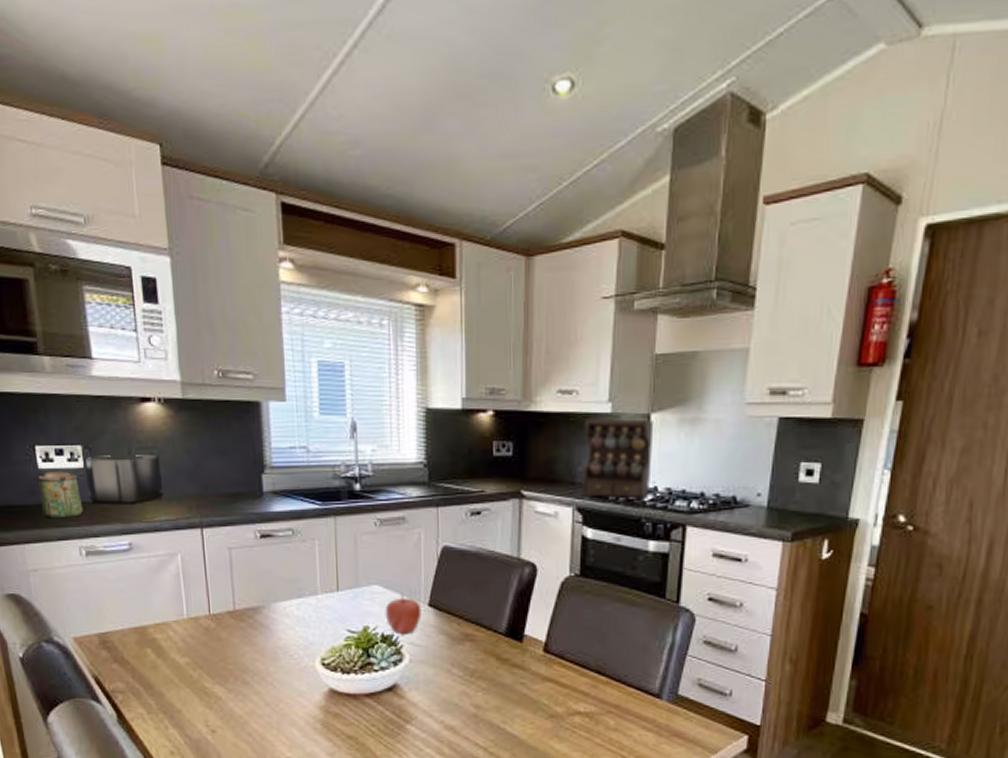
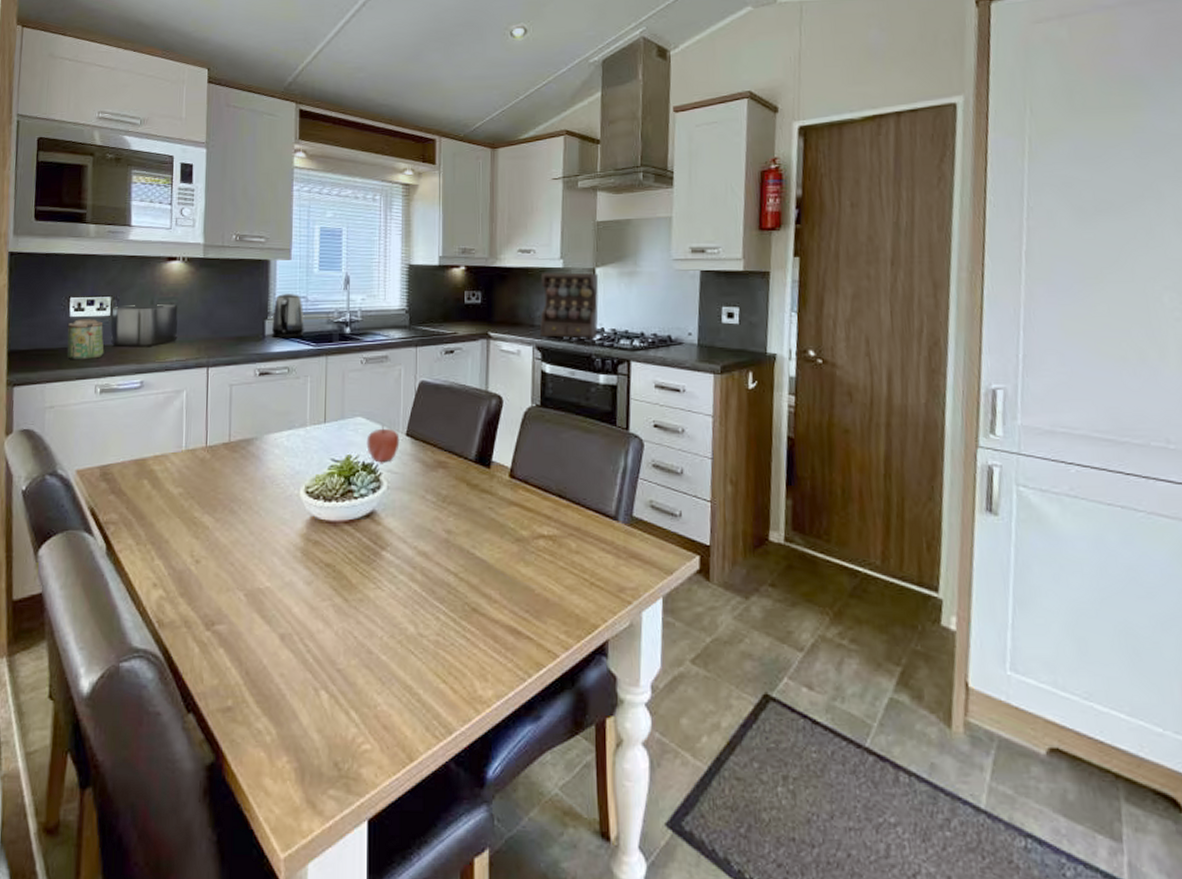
kettle: none [269,443,308,496] -> present [272,294,304,339]

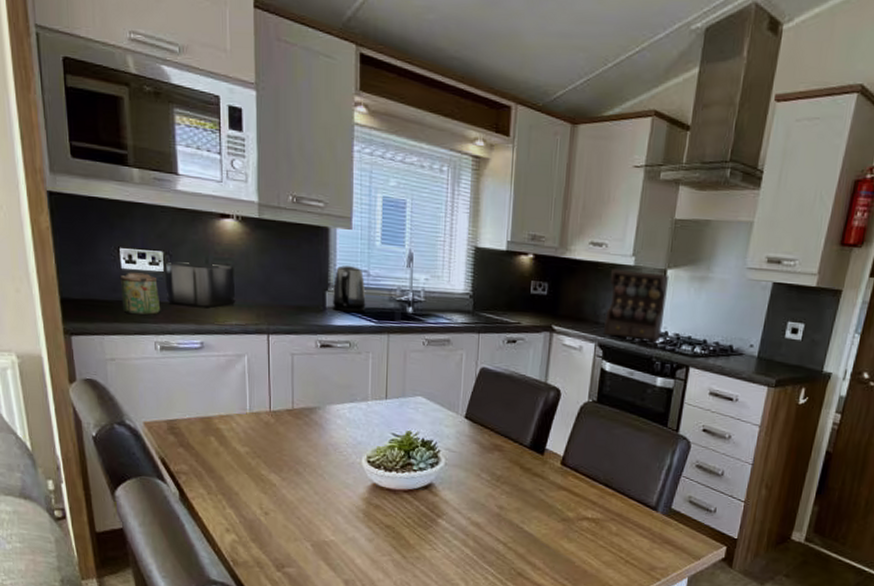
fruit: present [366,425,400,463] -> none [426,406,459,441]

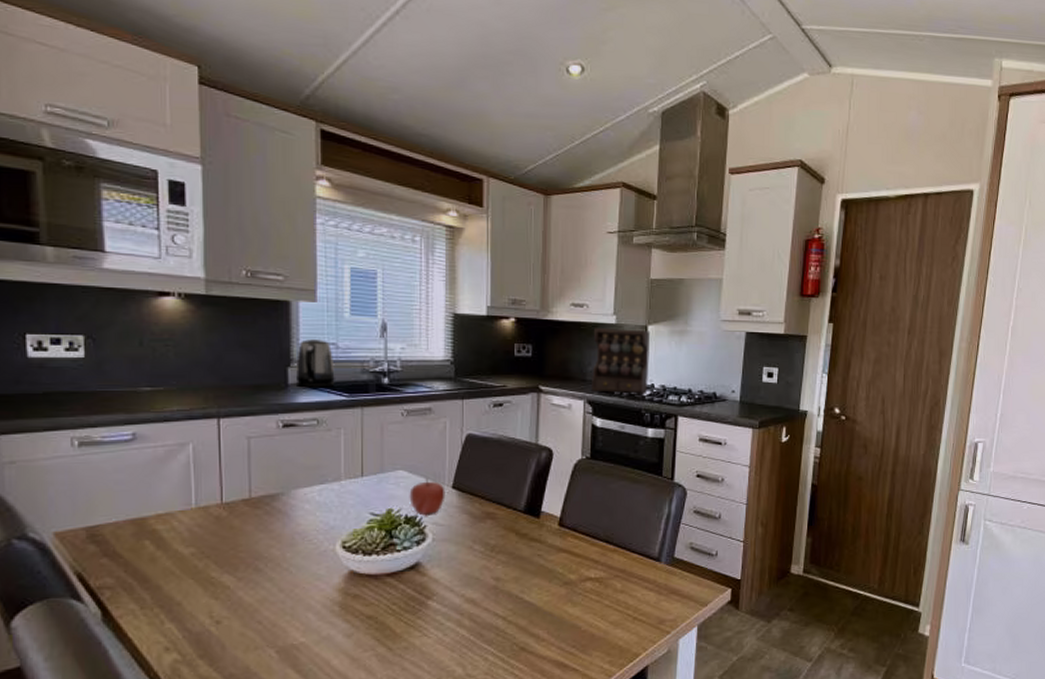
canister: present [119,272,161,316] -> none [25,360,80,409]
toaster: present [165,262,235,309] -> none [86,346,176,395]
fruit: none [426,406,459,441] -> present [409,478,446,516]

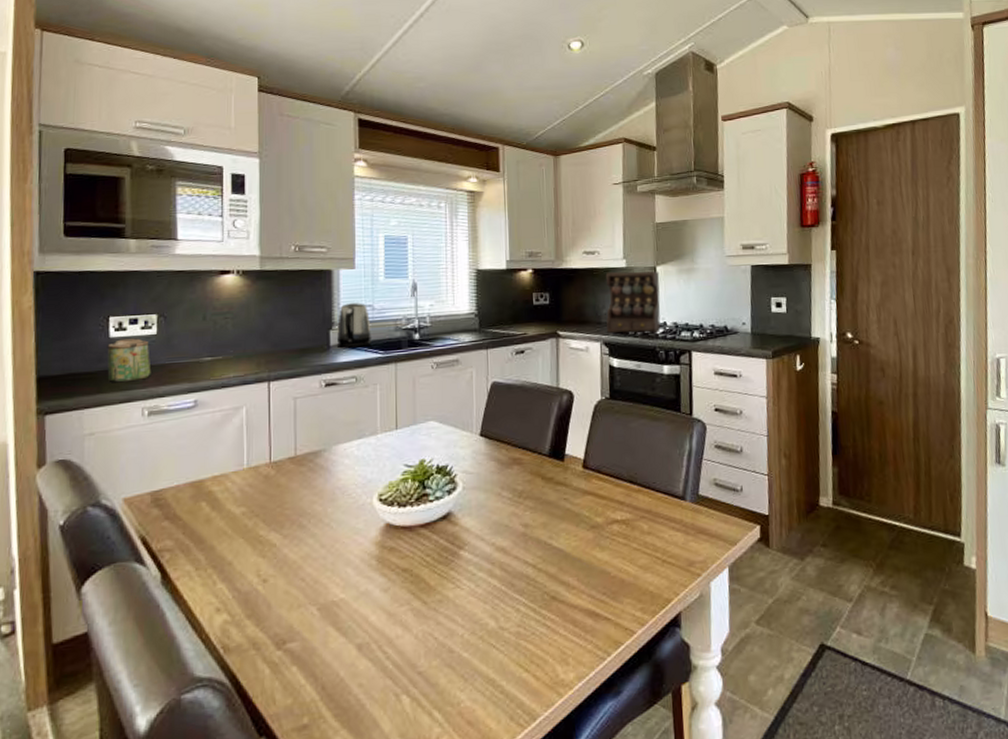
canister: none [25,360,80,409] -> present [107,338,151,383]
fruit: present [409,478,446,516] -> none [440,427,474,465]

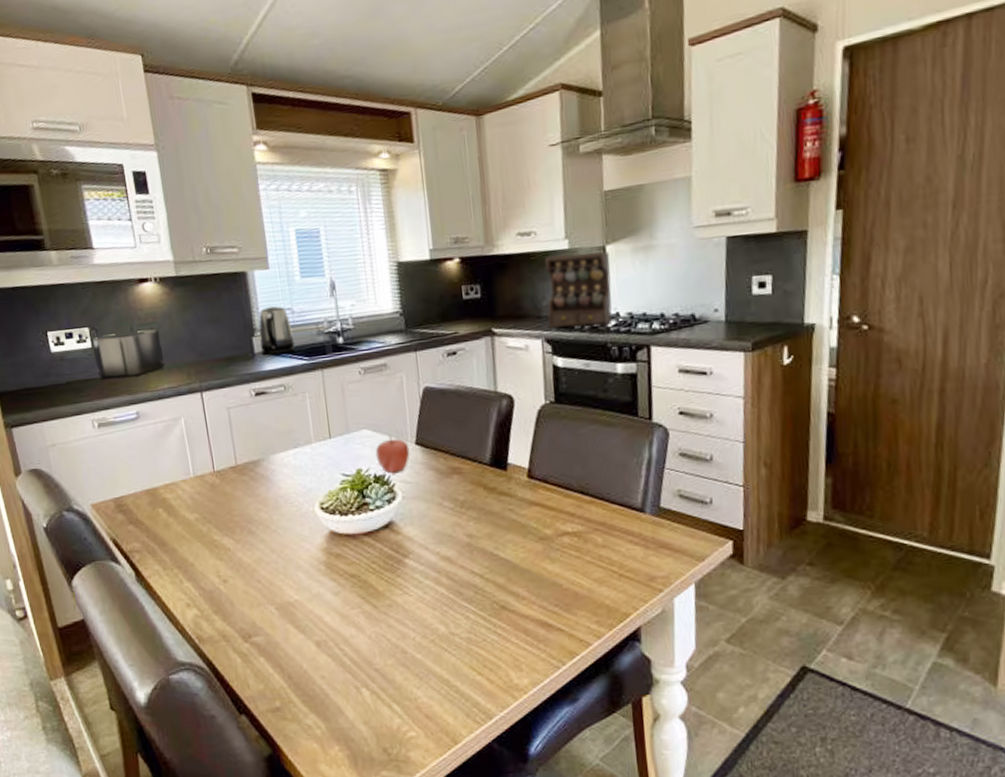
canister: present [107,338,151,383] -> none [50,352,94,397]
toaster: none [158,319,233,367] -> present [92,329,165,380]
fruit: none [440,427,474,465] -> present [375,436,410,474]

